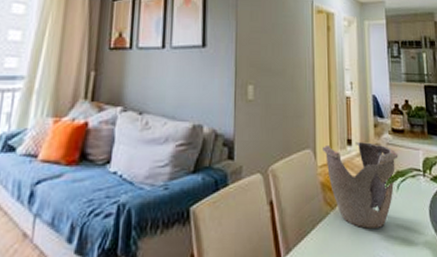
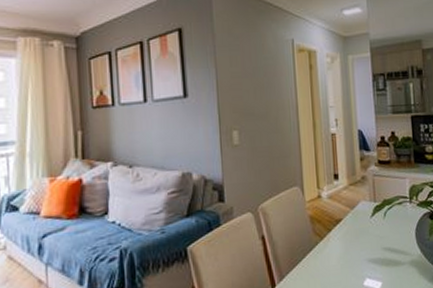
decorative bowl: present [323,142,399,229] -> none [310,175,385,254]

